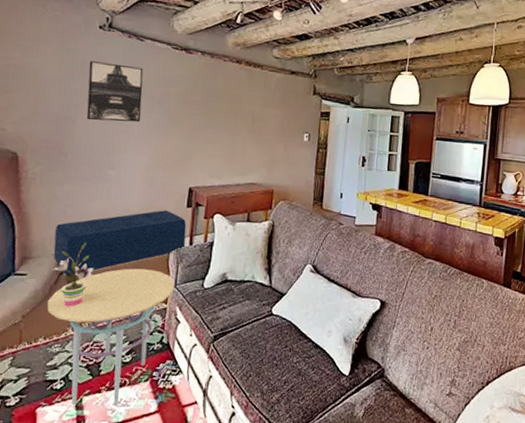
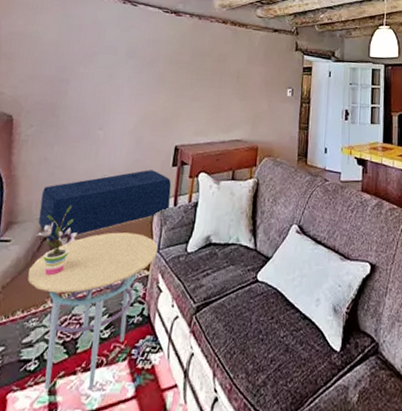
wall art: present [86,61,144,123] -> none [80,26,136,83]

